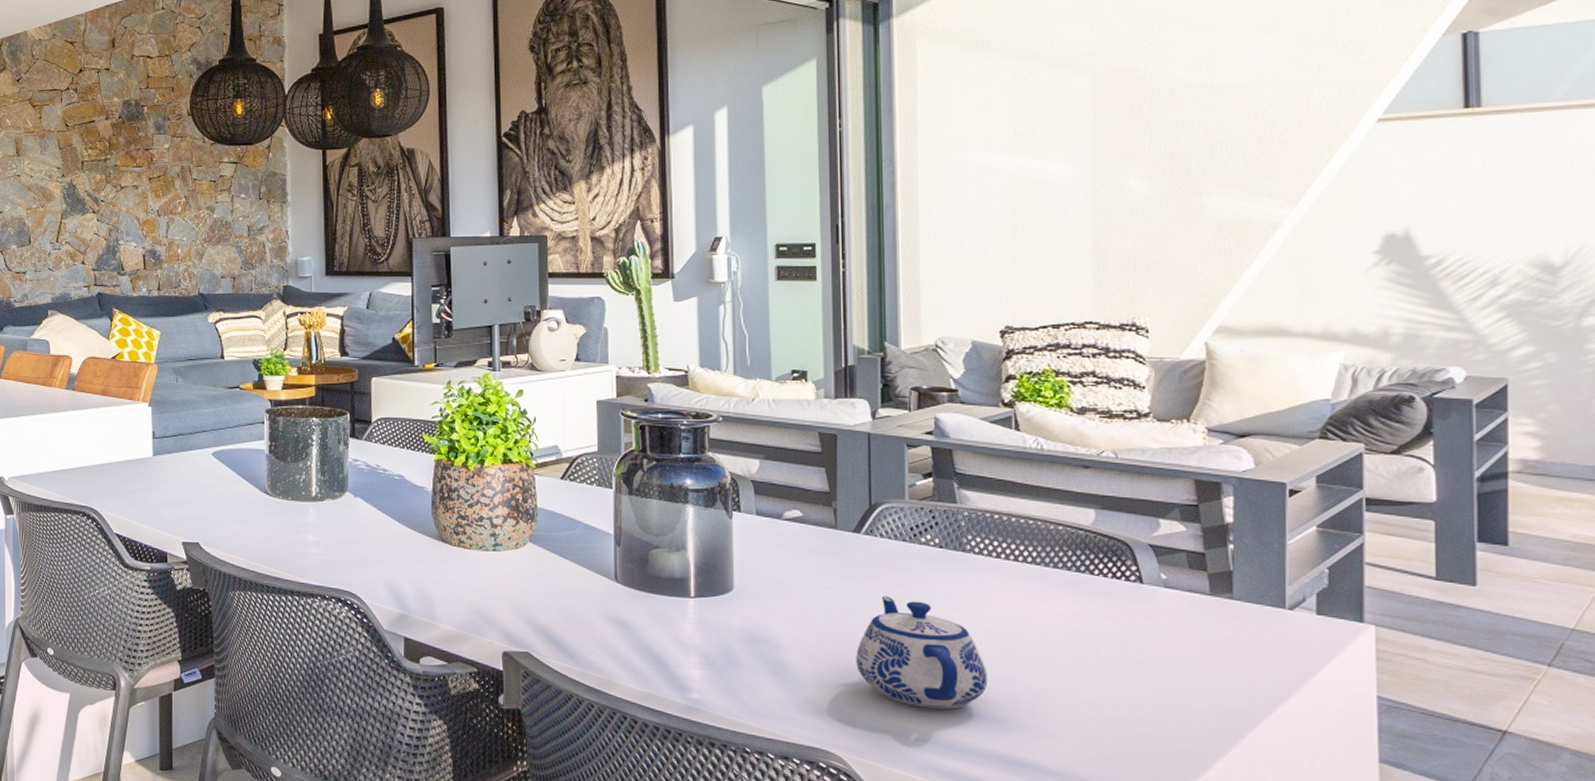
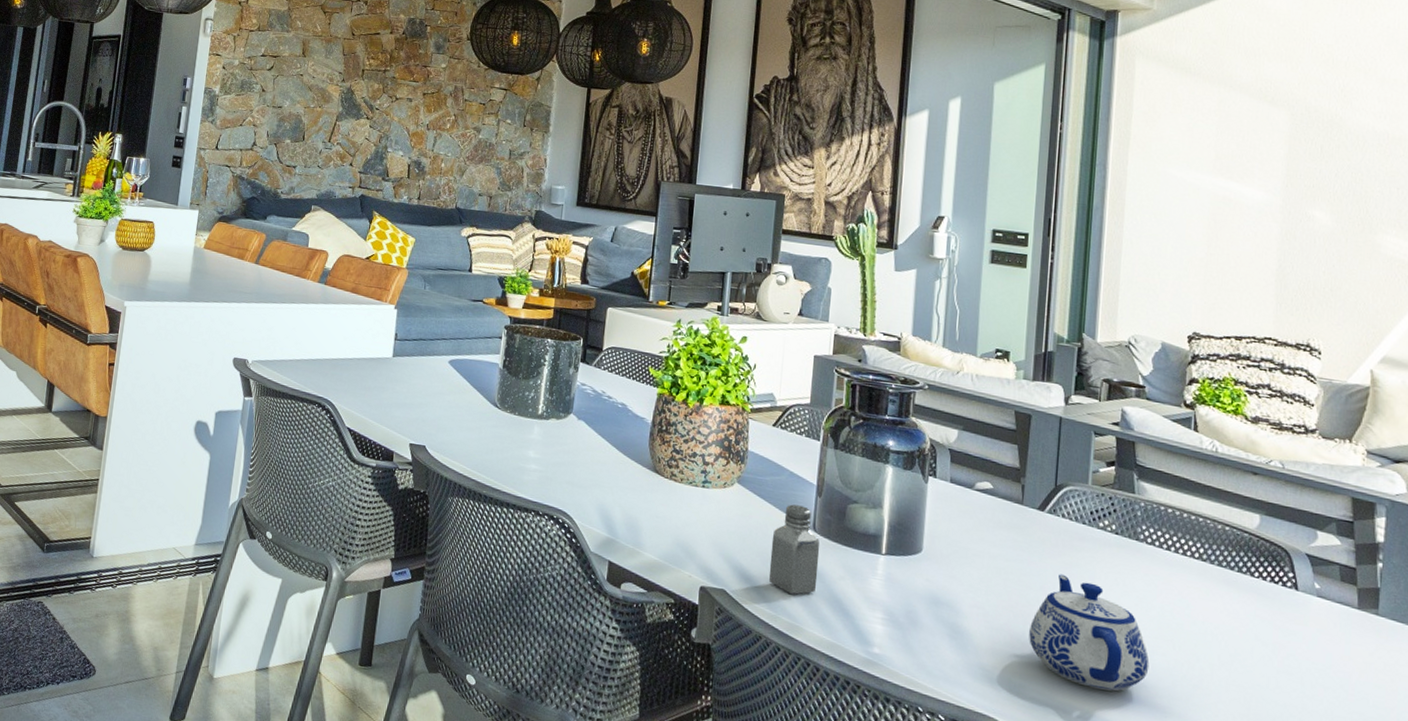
saltshaker: none [572,557,625,649] -> present [769,504,820,595]

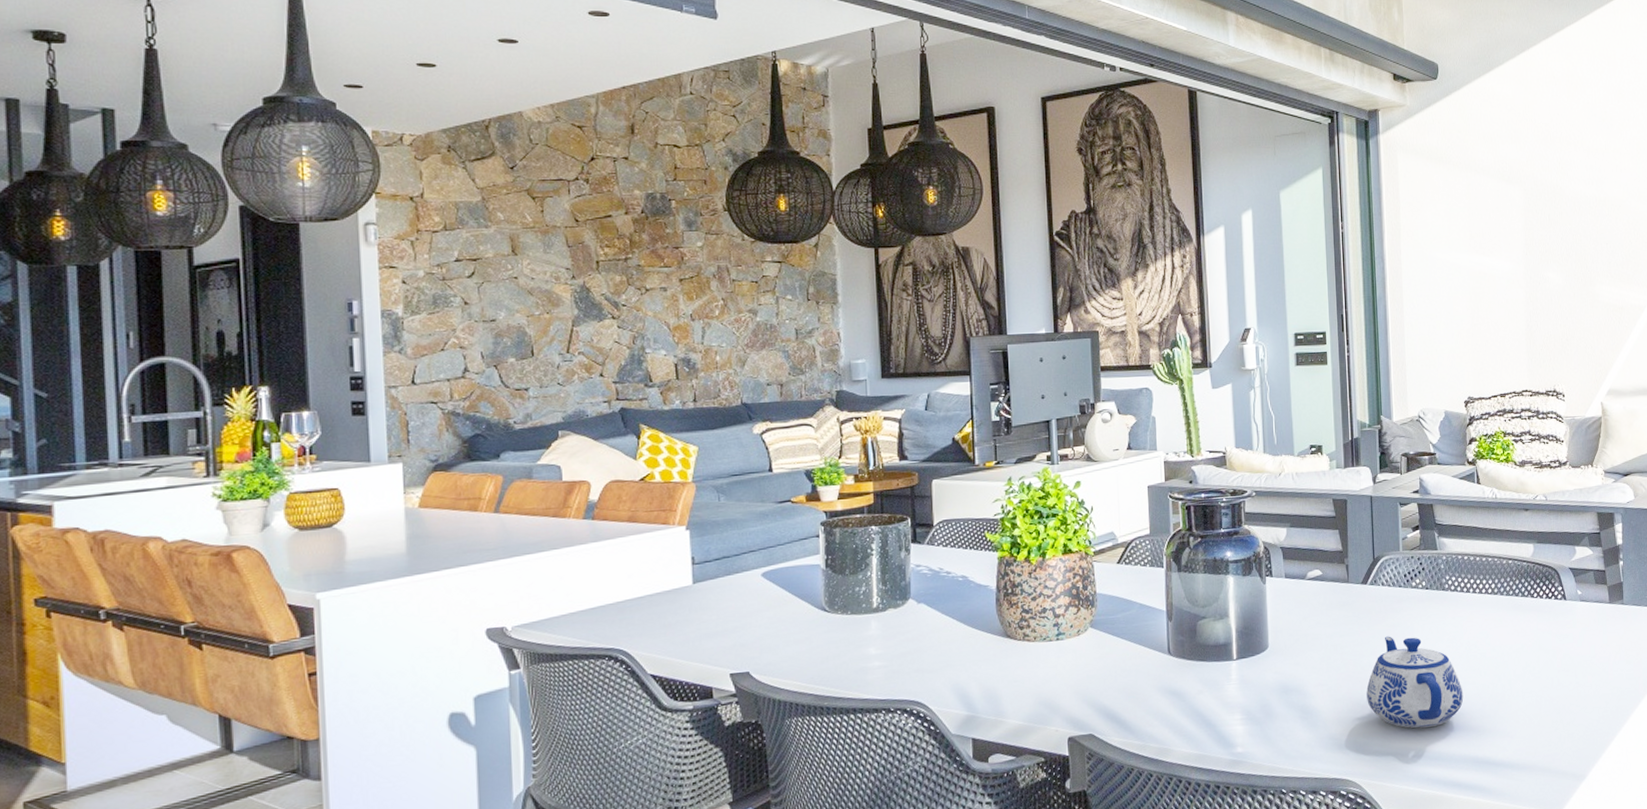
saltshaker: present [769,504,820,595] -> none [1131,633,1179,720]

